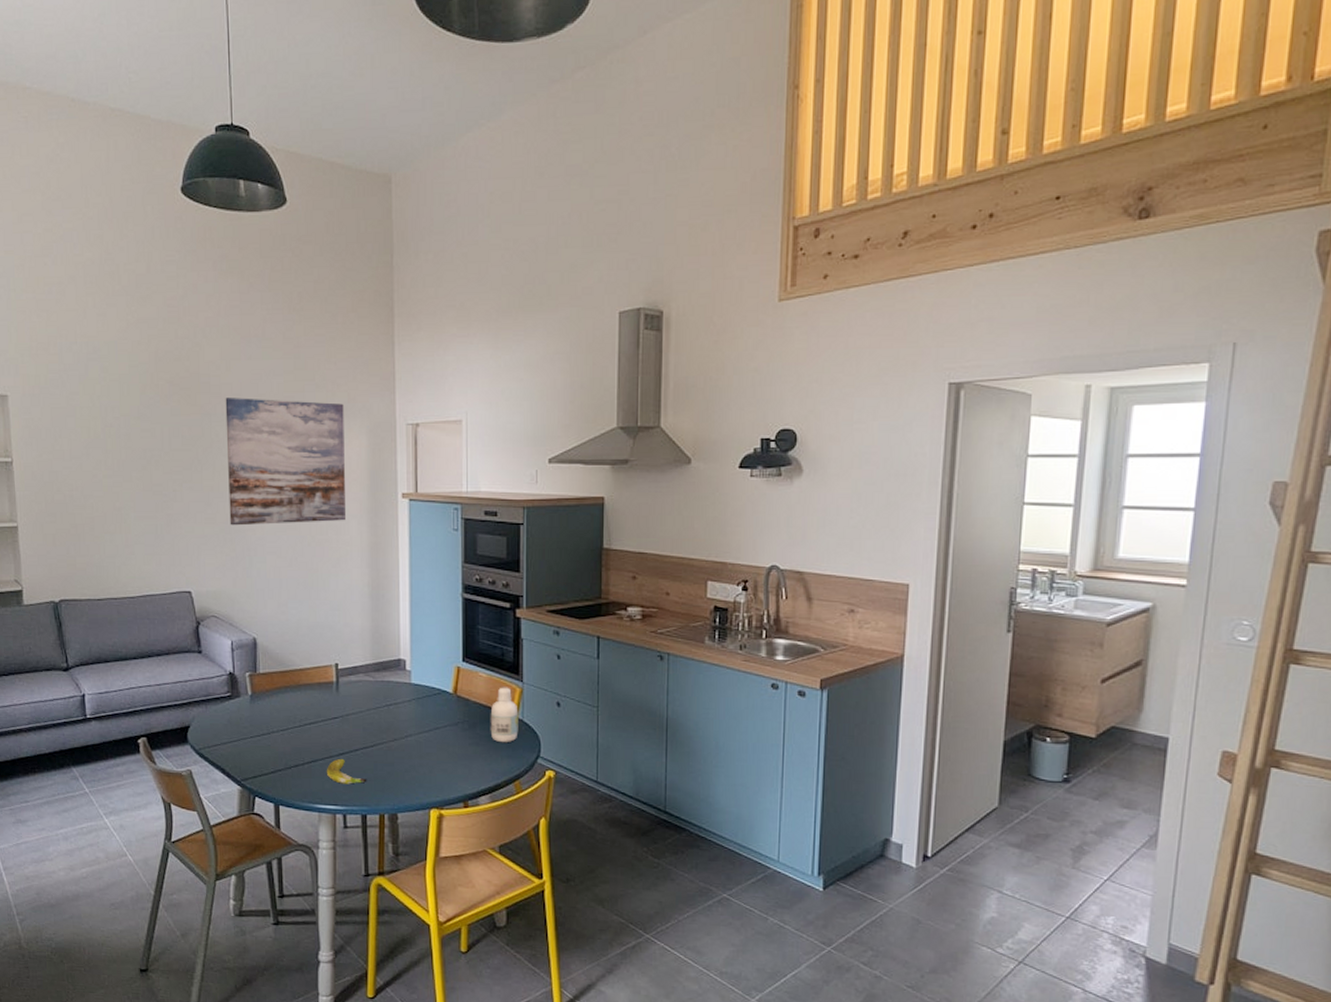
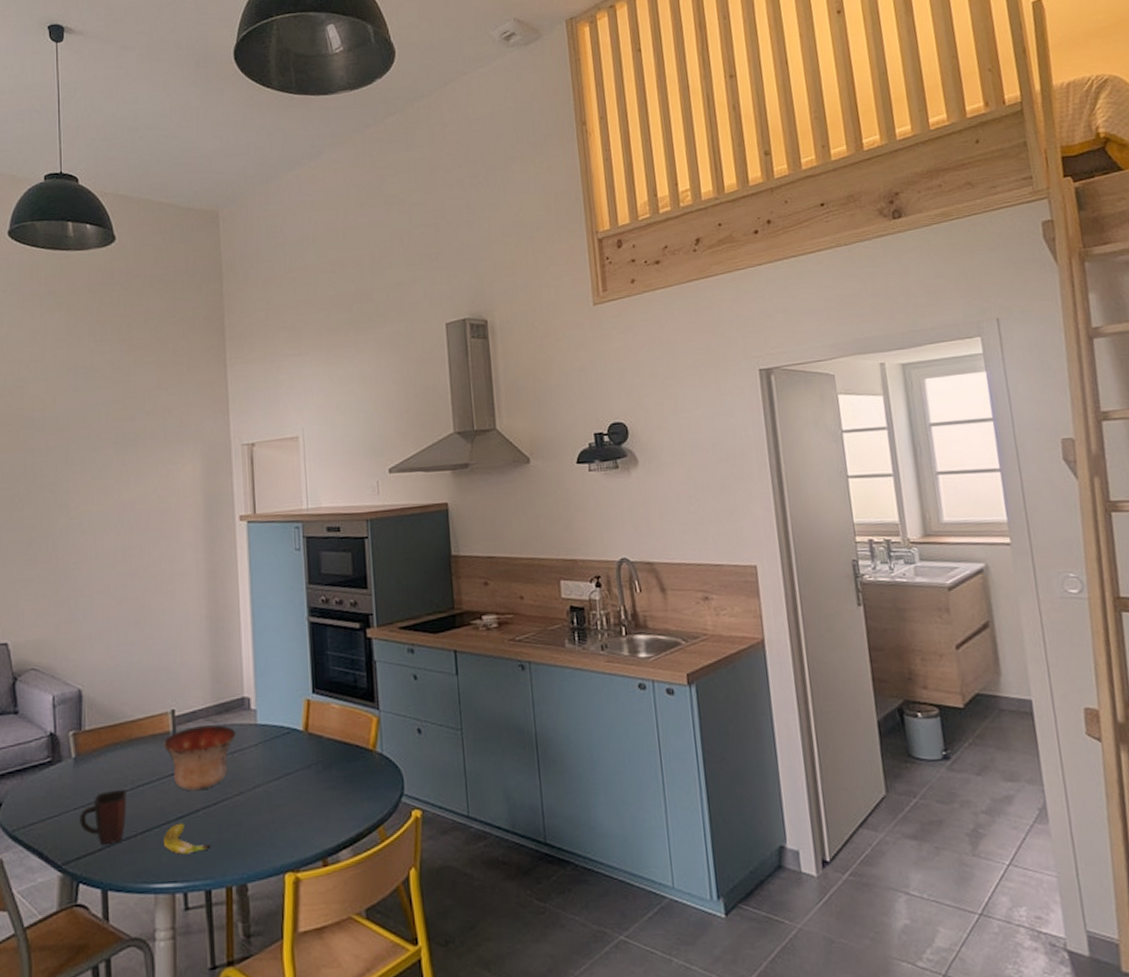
wall art: present [225,398,345,526] -> none [50,428,180,566]
mug: none [255,725,296,769] -> present [80,788,127,844]
bowl: none [327,680,392,734] -> present [163,725,236,791]
bottle: present [490,687,519,743] -> none [346,717,378,783]

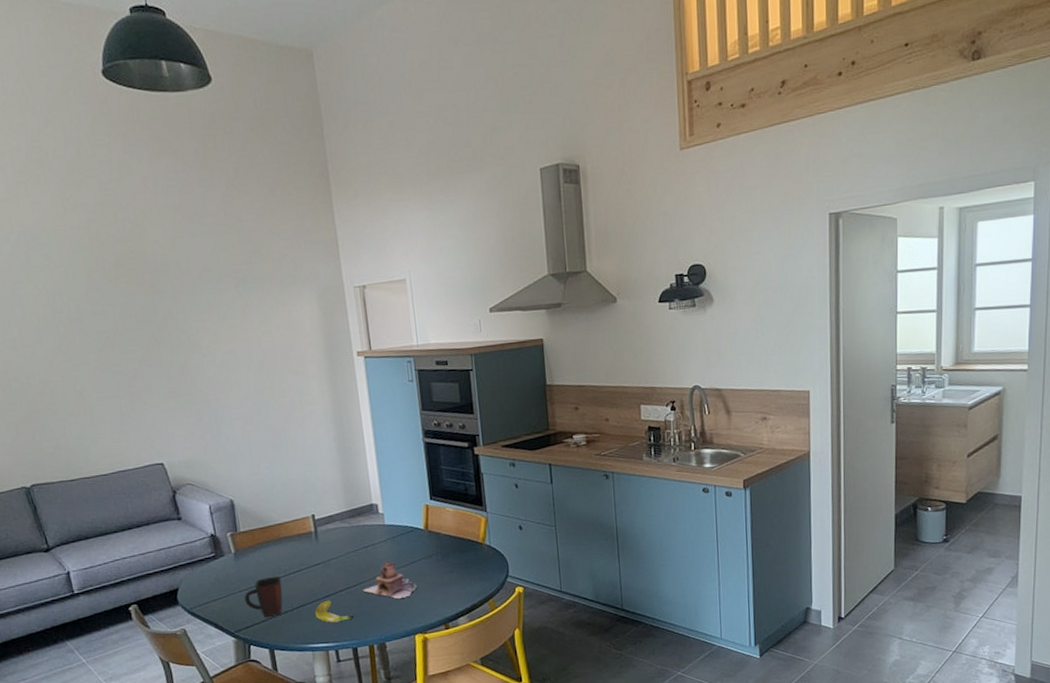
bowl: present [163,725,236,791] -> none [307,526,368,577]
teapot: none [223,772,292,824] -> present [362,561,418,600]

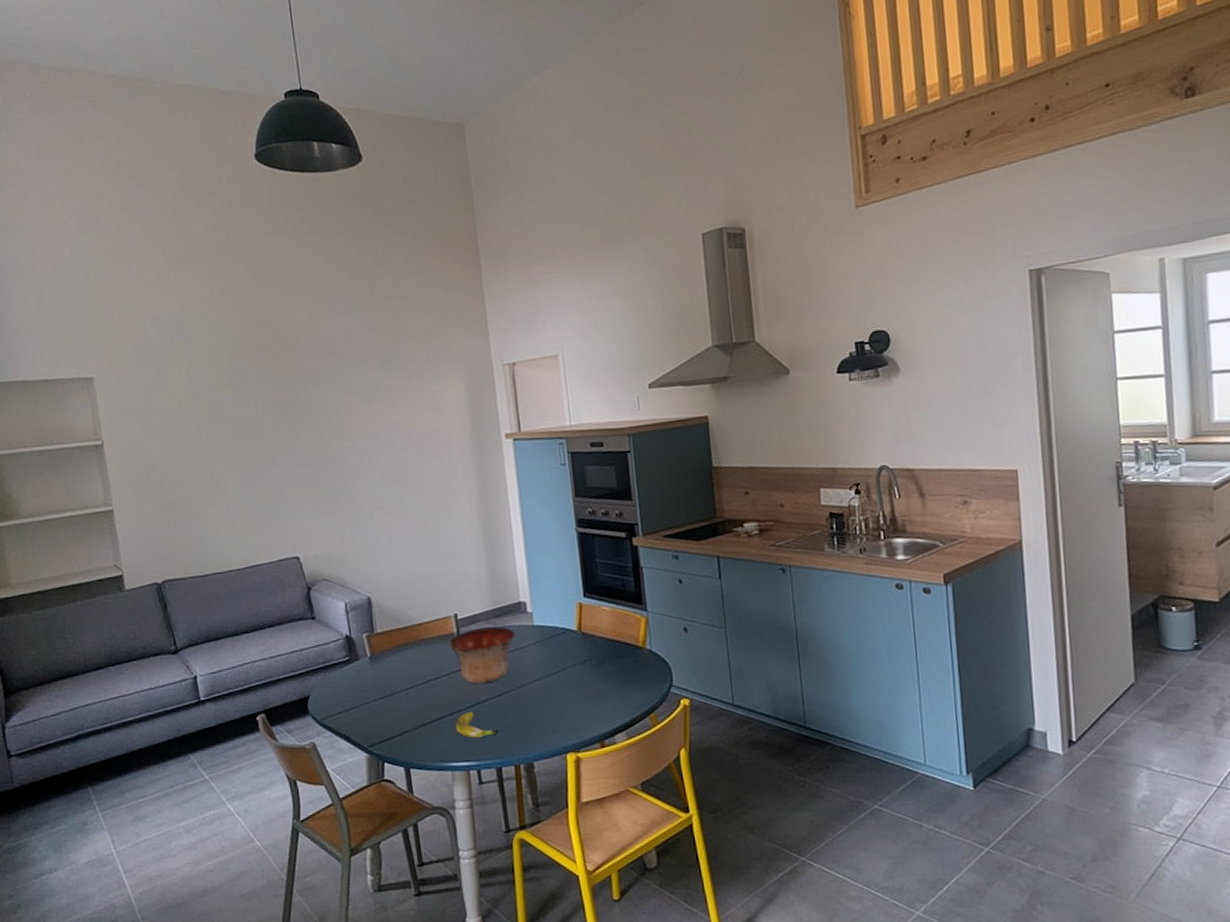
mug: present [244,576,283,617] -> none [379,683,421,730]
bowl: none [307,526,368,577] -> present [448,626,515,684]
teapot: present [362,561,418,600] -> none [507,667,570,712]

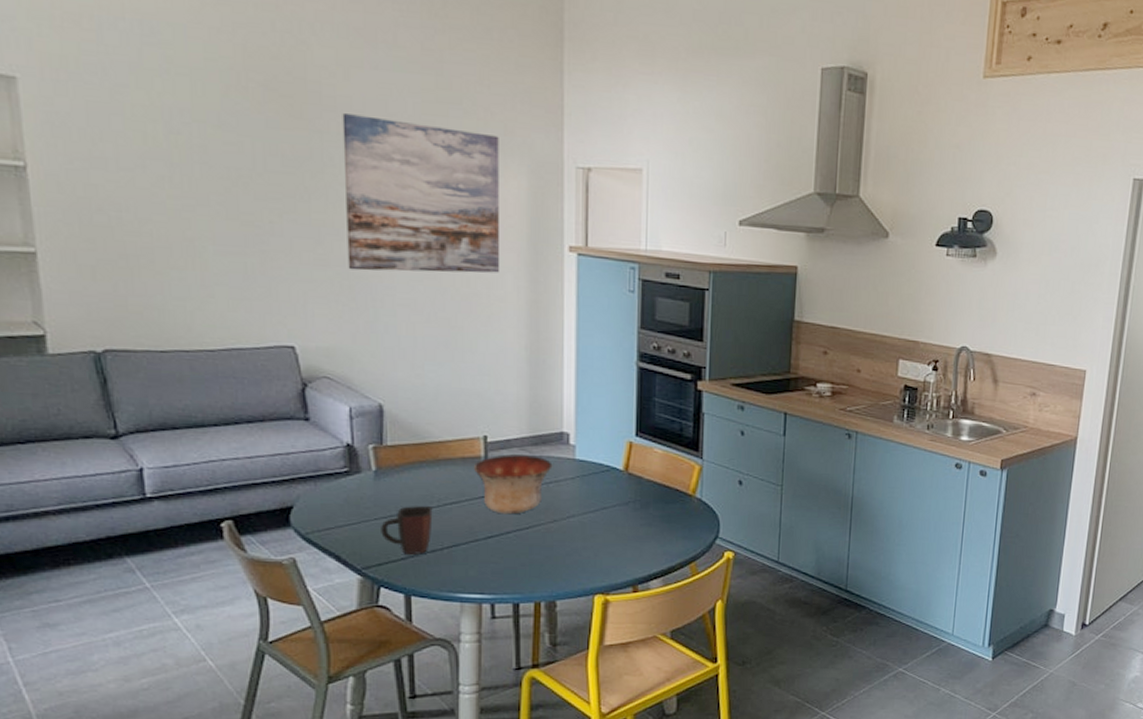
wall art: none [317,350,451,485] -> present [342,113,499,273]
mug: none [379,683,421,730] -> present [381,505,433,554]
banana: present [455,711,499,738] -> none [470,542,521,570]

